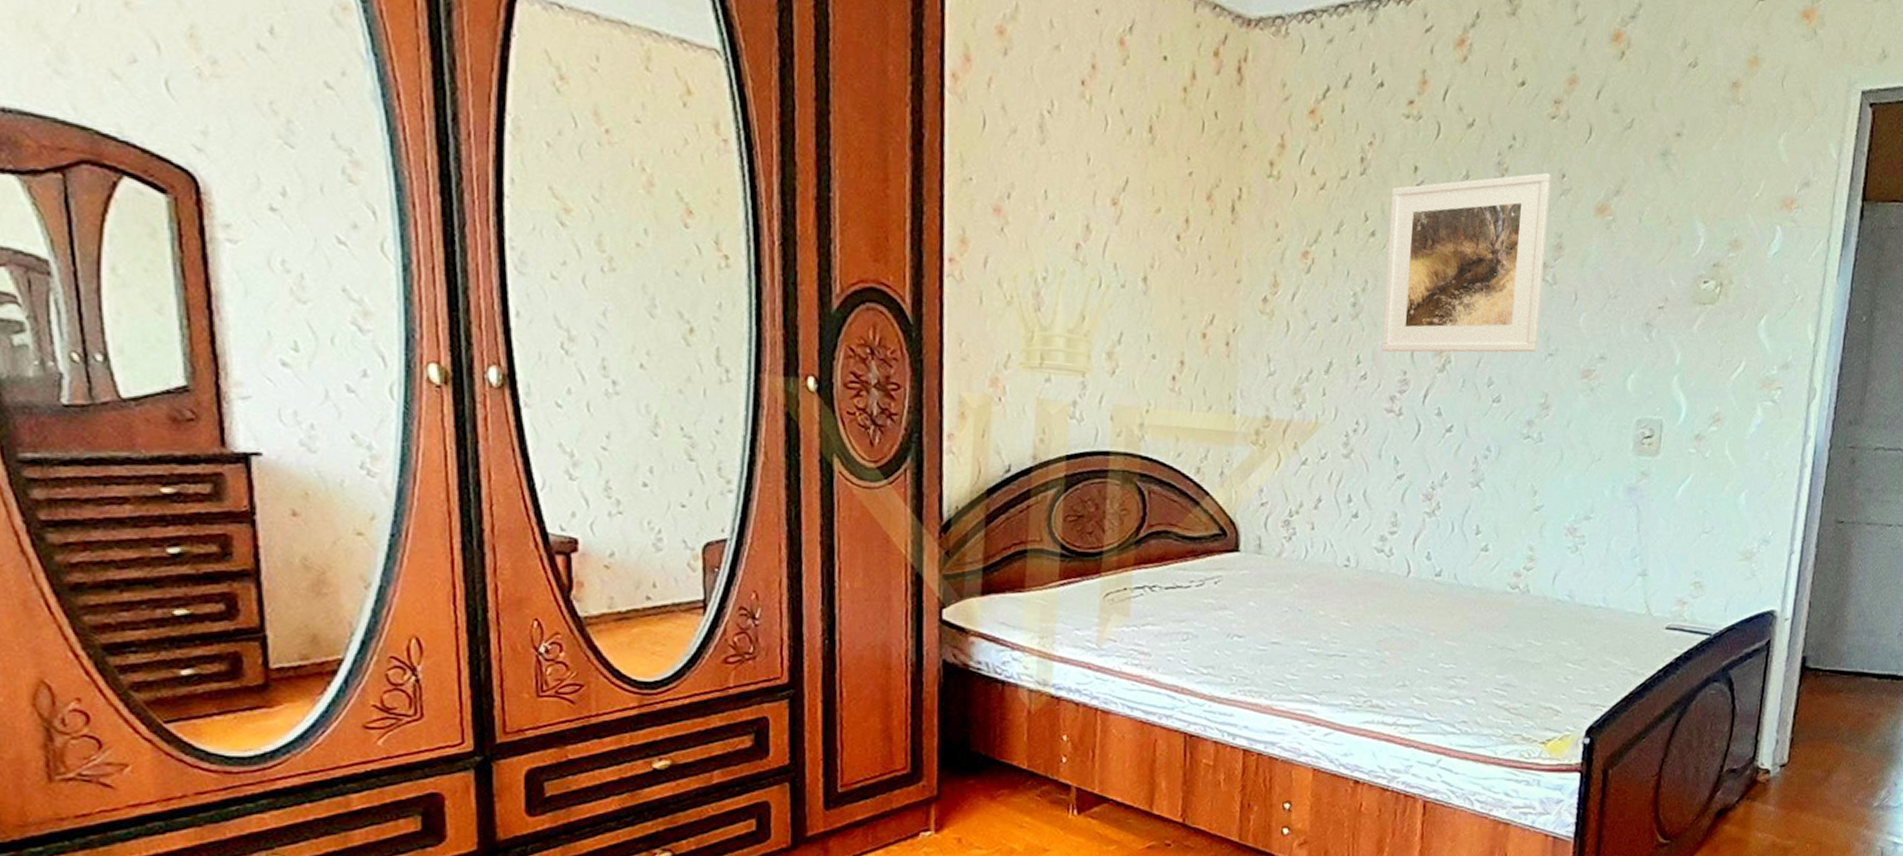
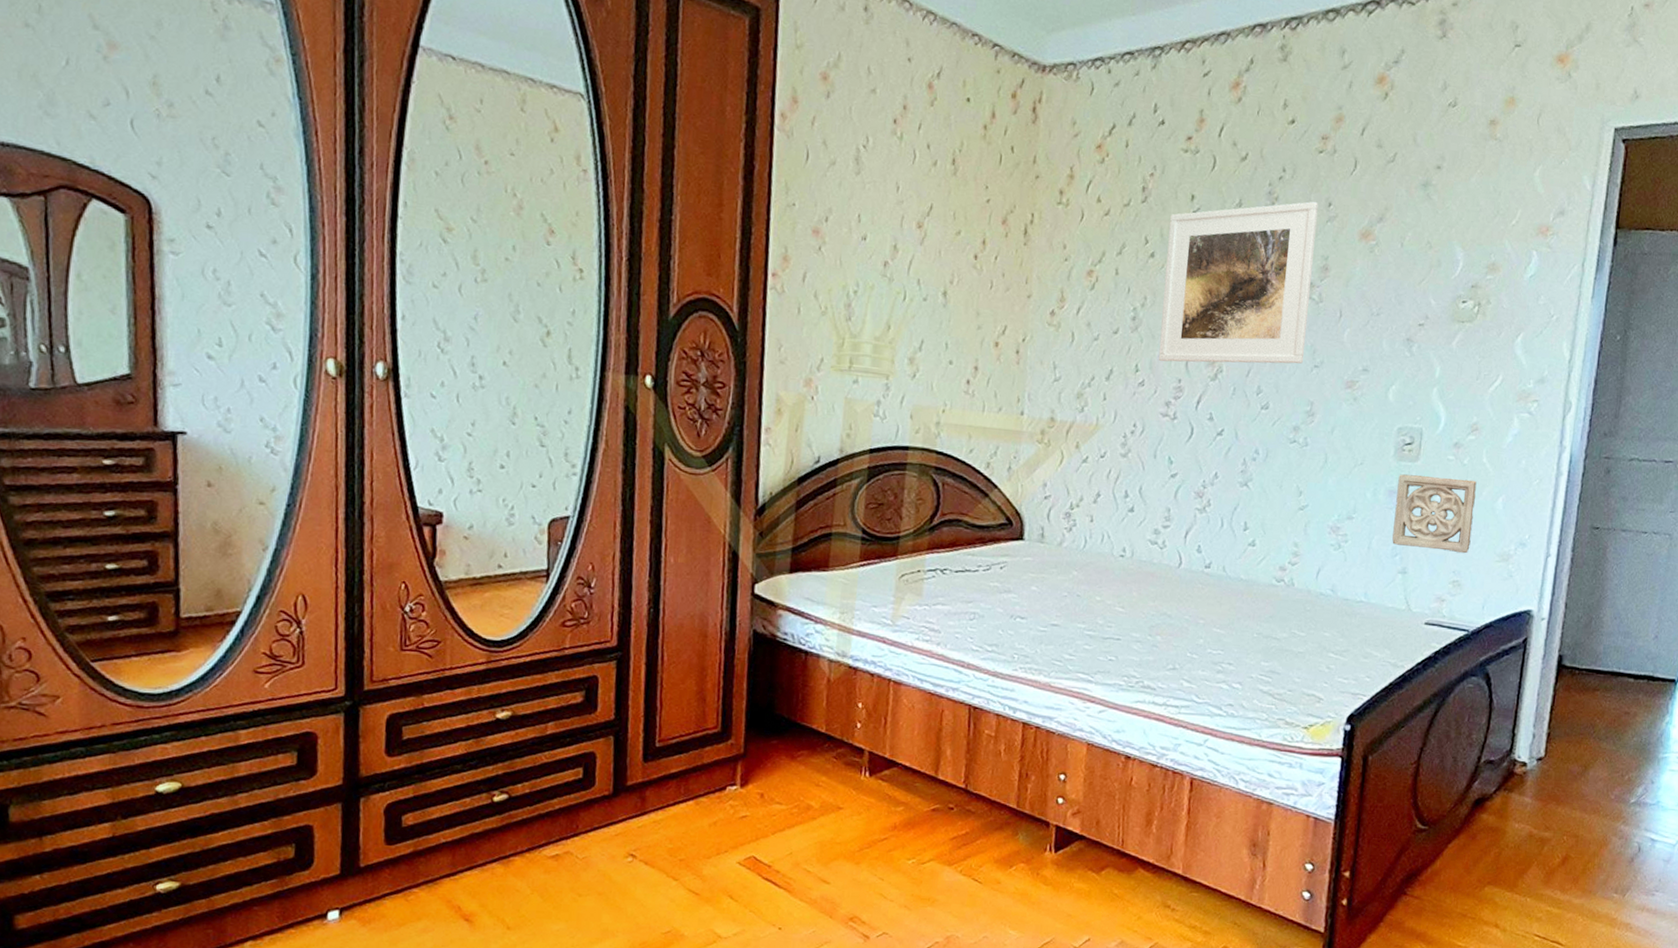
wall ornament: none [1631,469,1719,553] -> present [1392,474,1477,554]

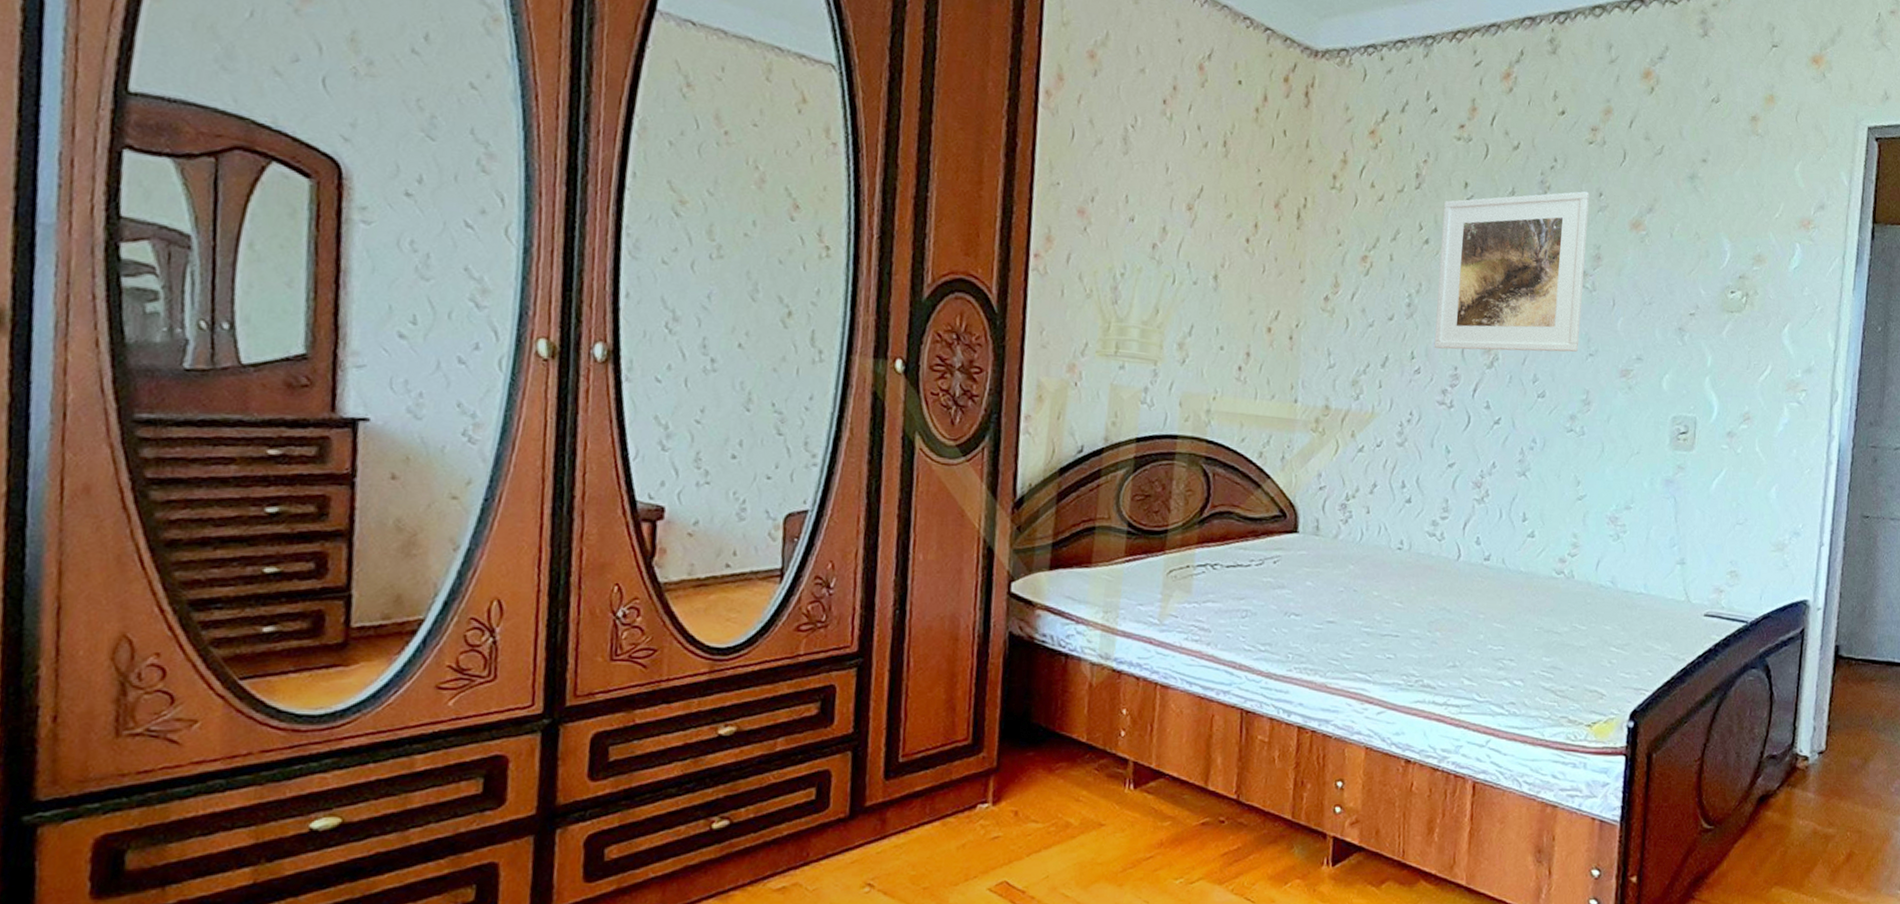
wall ornament: present [1392,474,1477,554] -> none [1670,463,1750,544]

